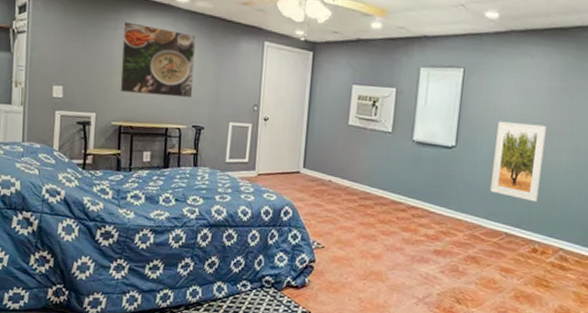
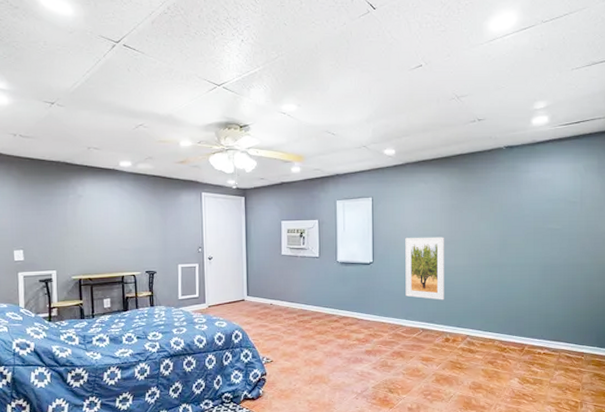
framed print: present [120,22,196,99] -> none [74,188,143,249]

